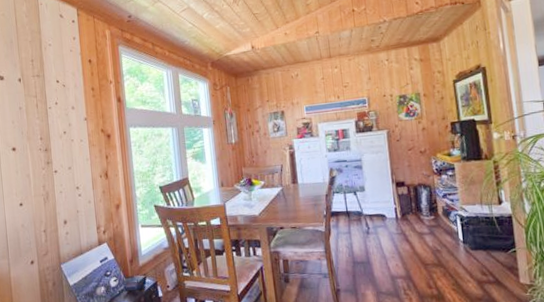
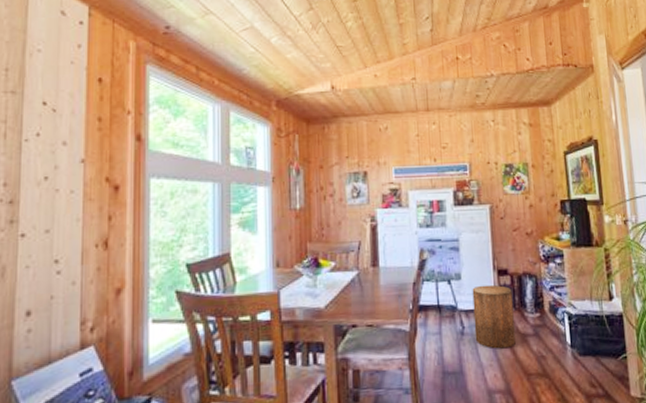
stool: none [374,194,414,245] -> present [472,284,516,349]

